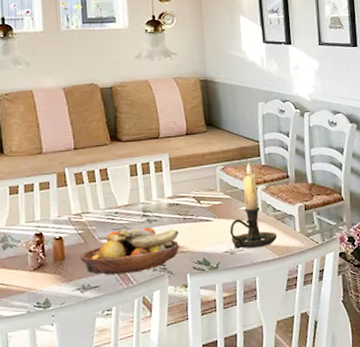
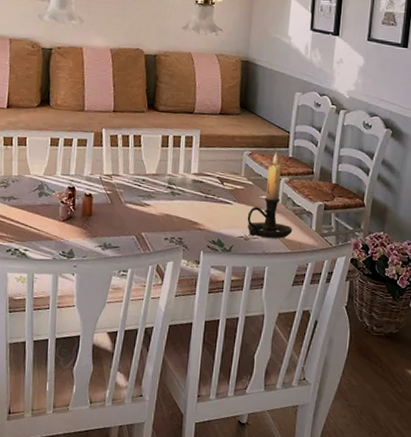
fruit bowl: present [80,227,179,275] -> none [105,196,200,241]

